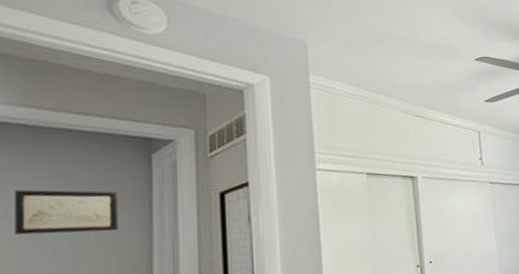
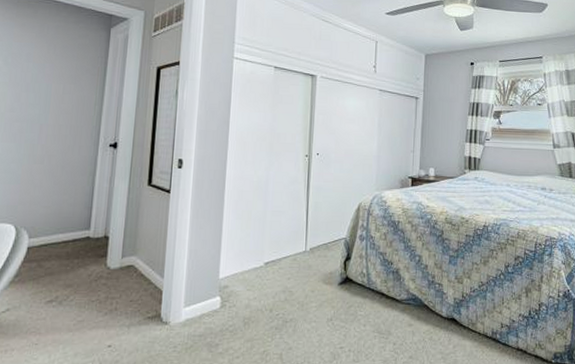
wall art: present [15,189,118,236] -> none [10,45,83,88]

